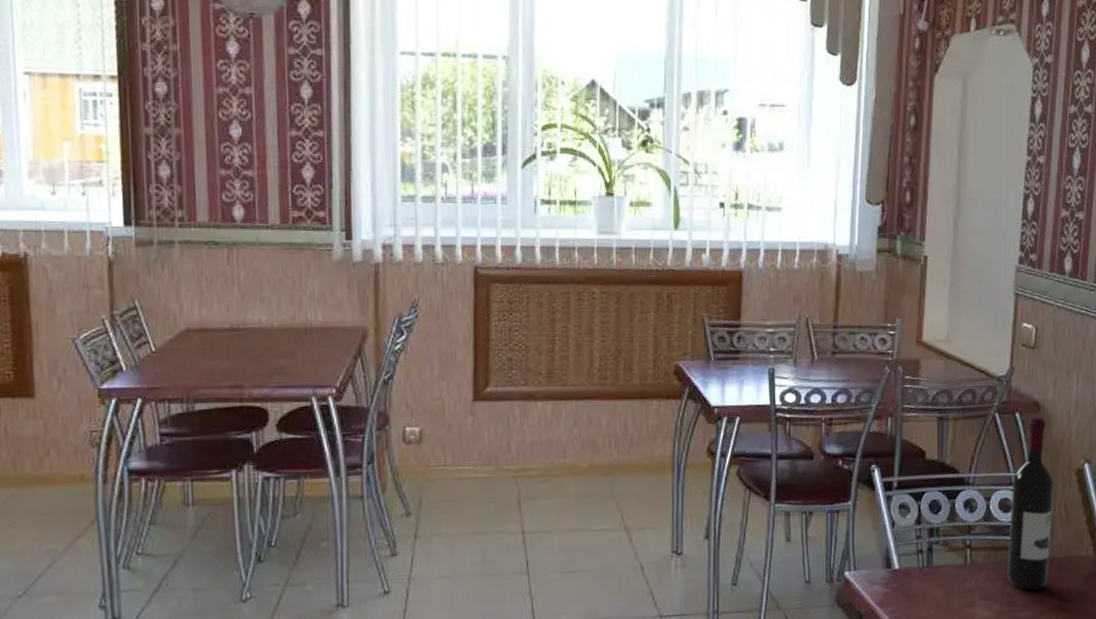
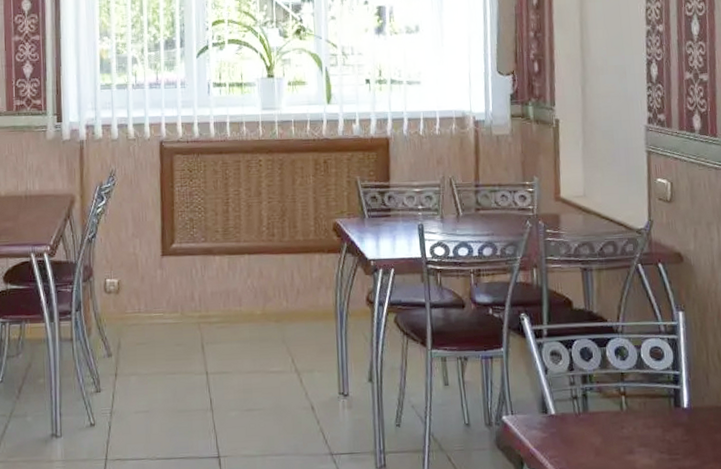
wine bottle: present [1007,416,1054,590] -> none [662,266,708,439]

